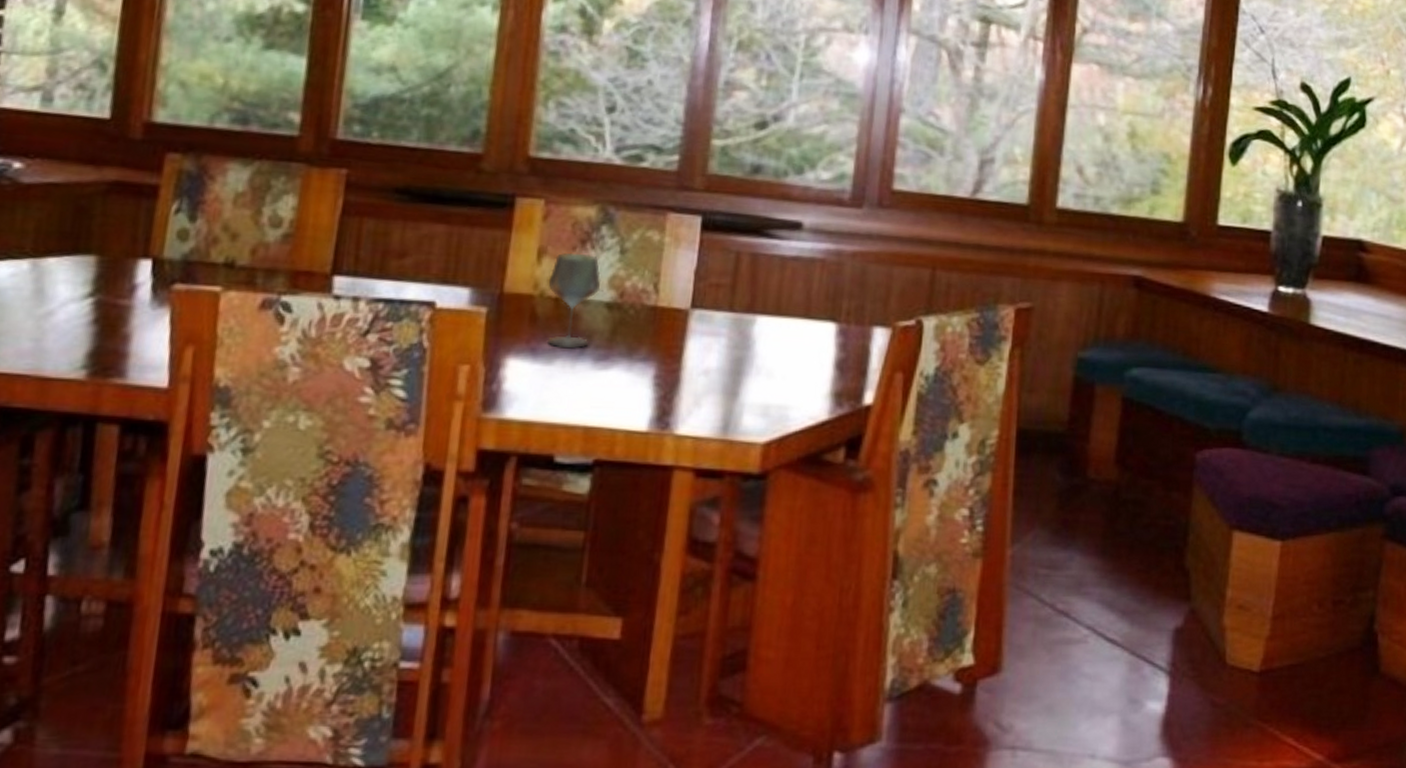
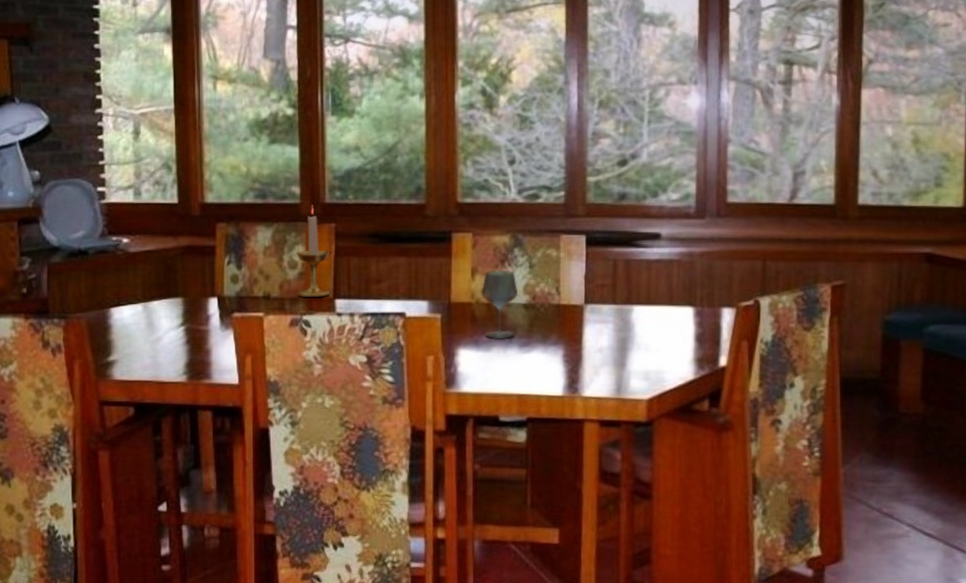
candlestick: none [277,139,335,272] -> present [296,204,331,298]

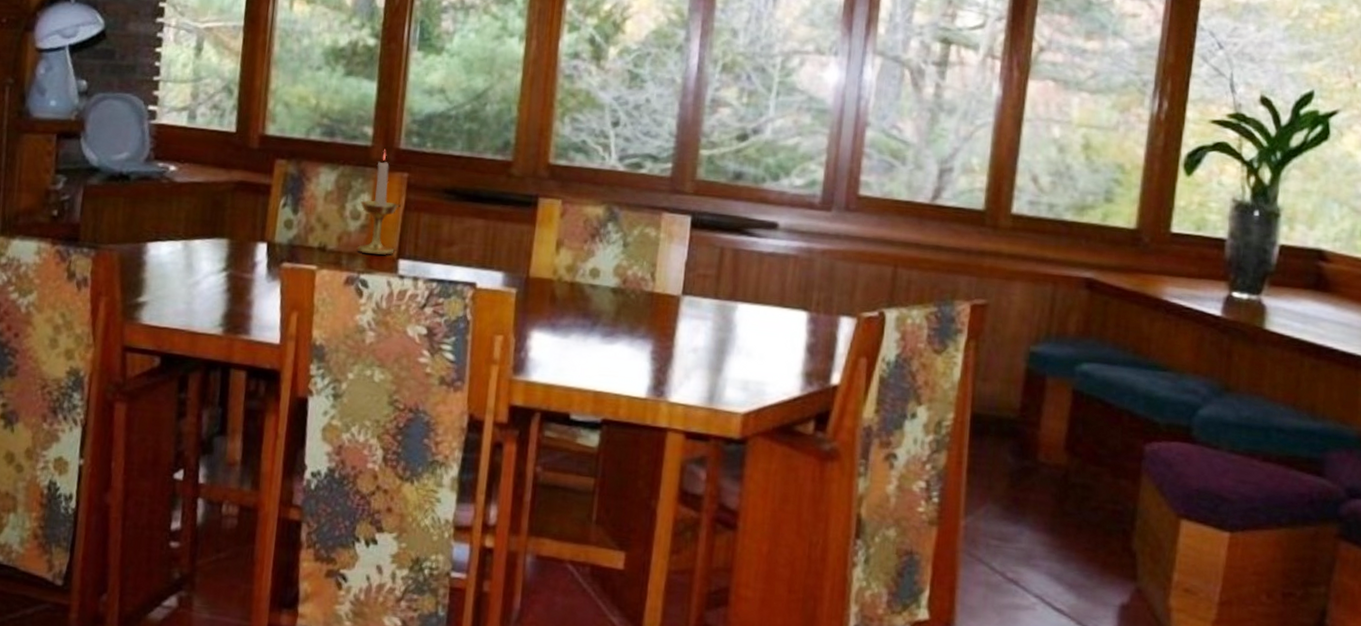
wine glass: present [481,271,518,340] -> none [565,245,608,326]

